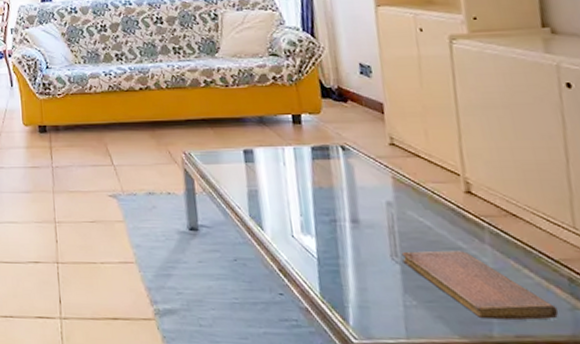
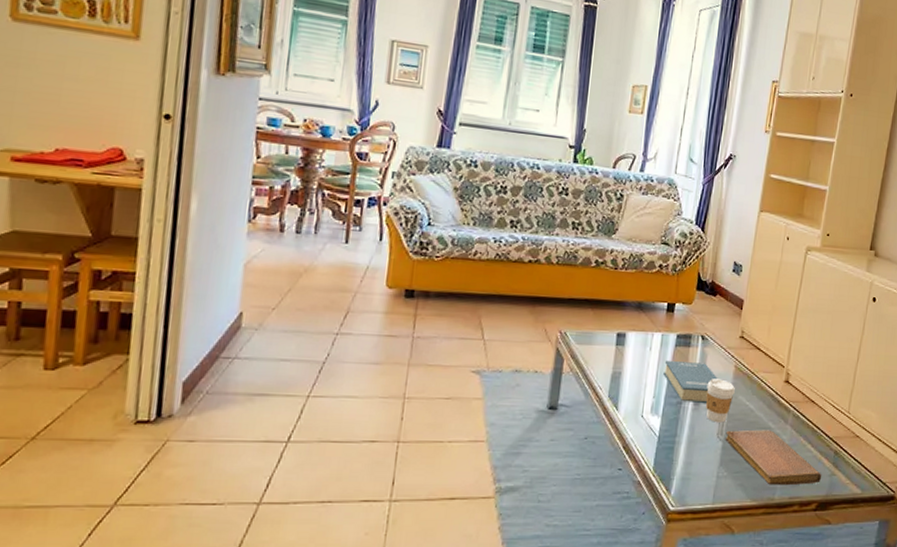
hardback book: none [304,176,374,222] -> present [663,361,718,404]
coffee cup: none [362,192,401,243] -> present [706,378,735,423]

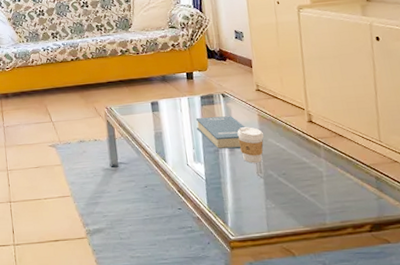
notebook: present [725,429,822,486] -> none [264,164,369,212]

